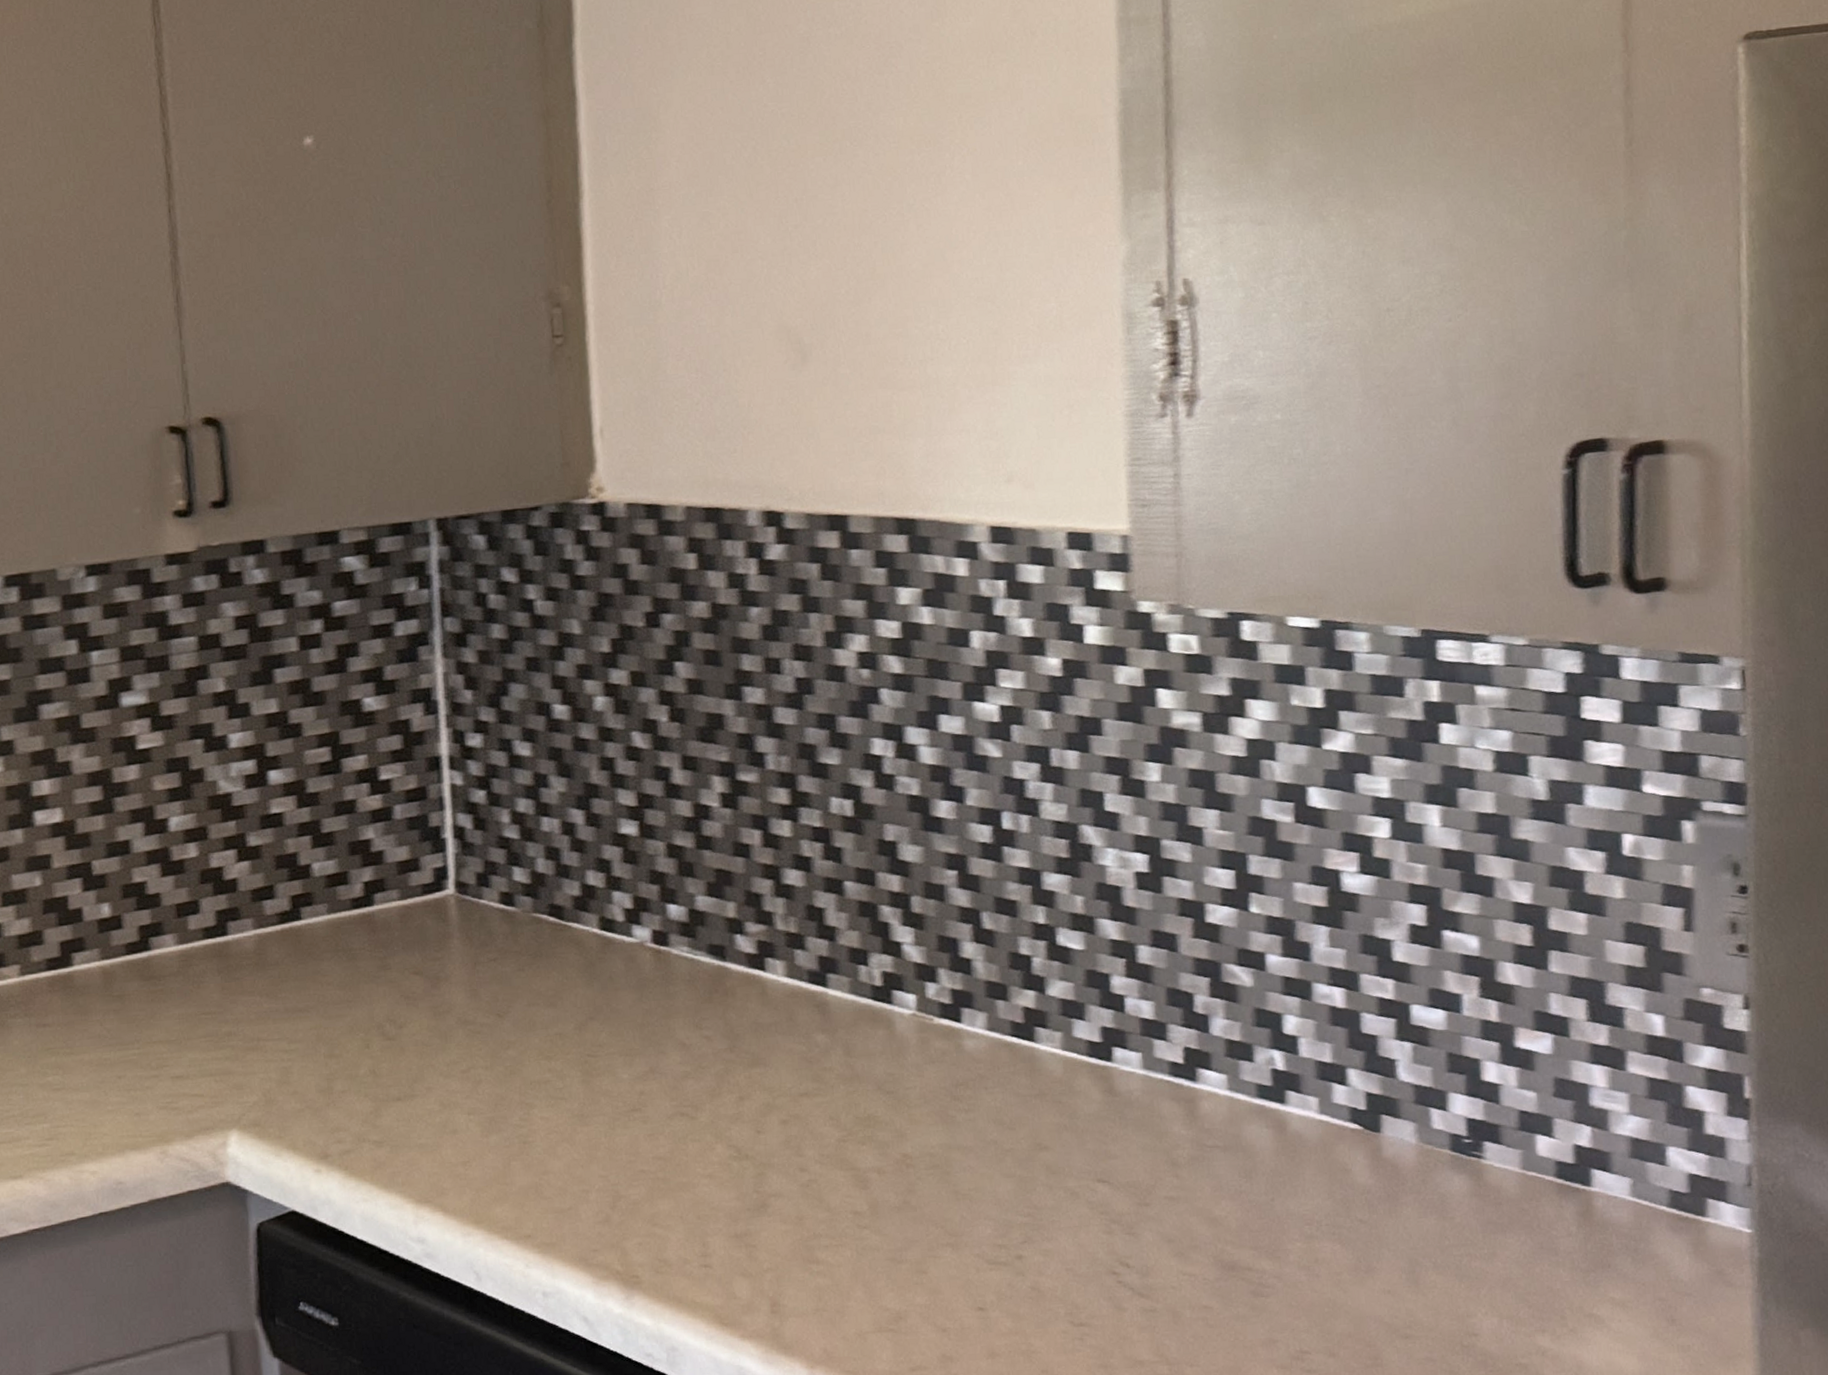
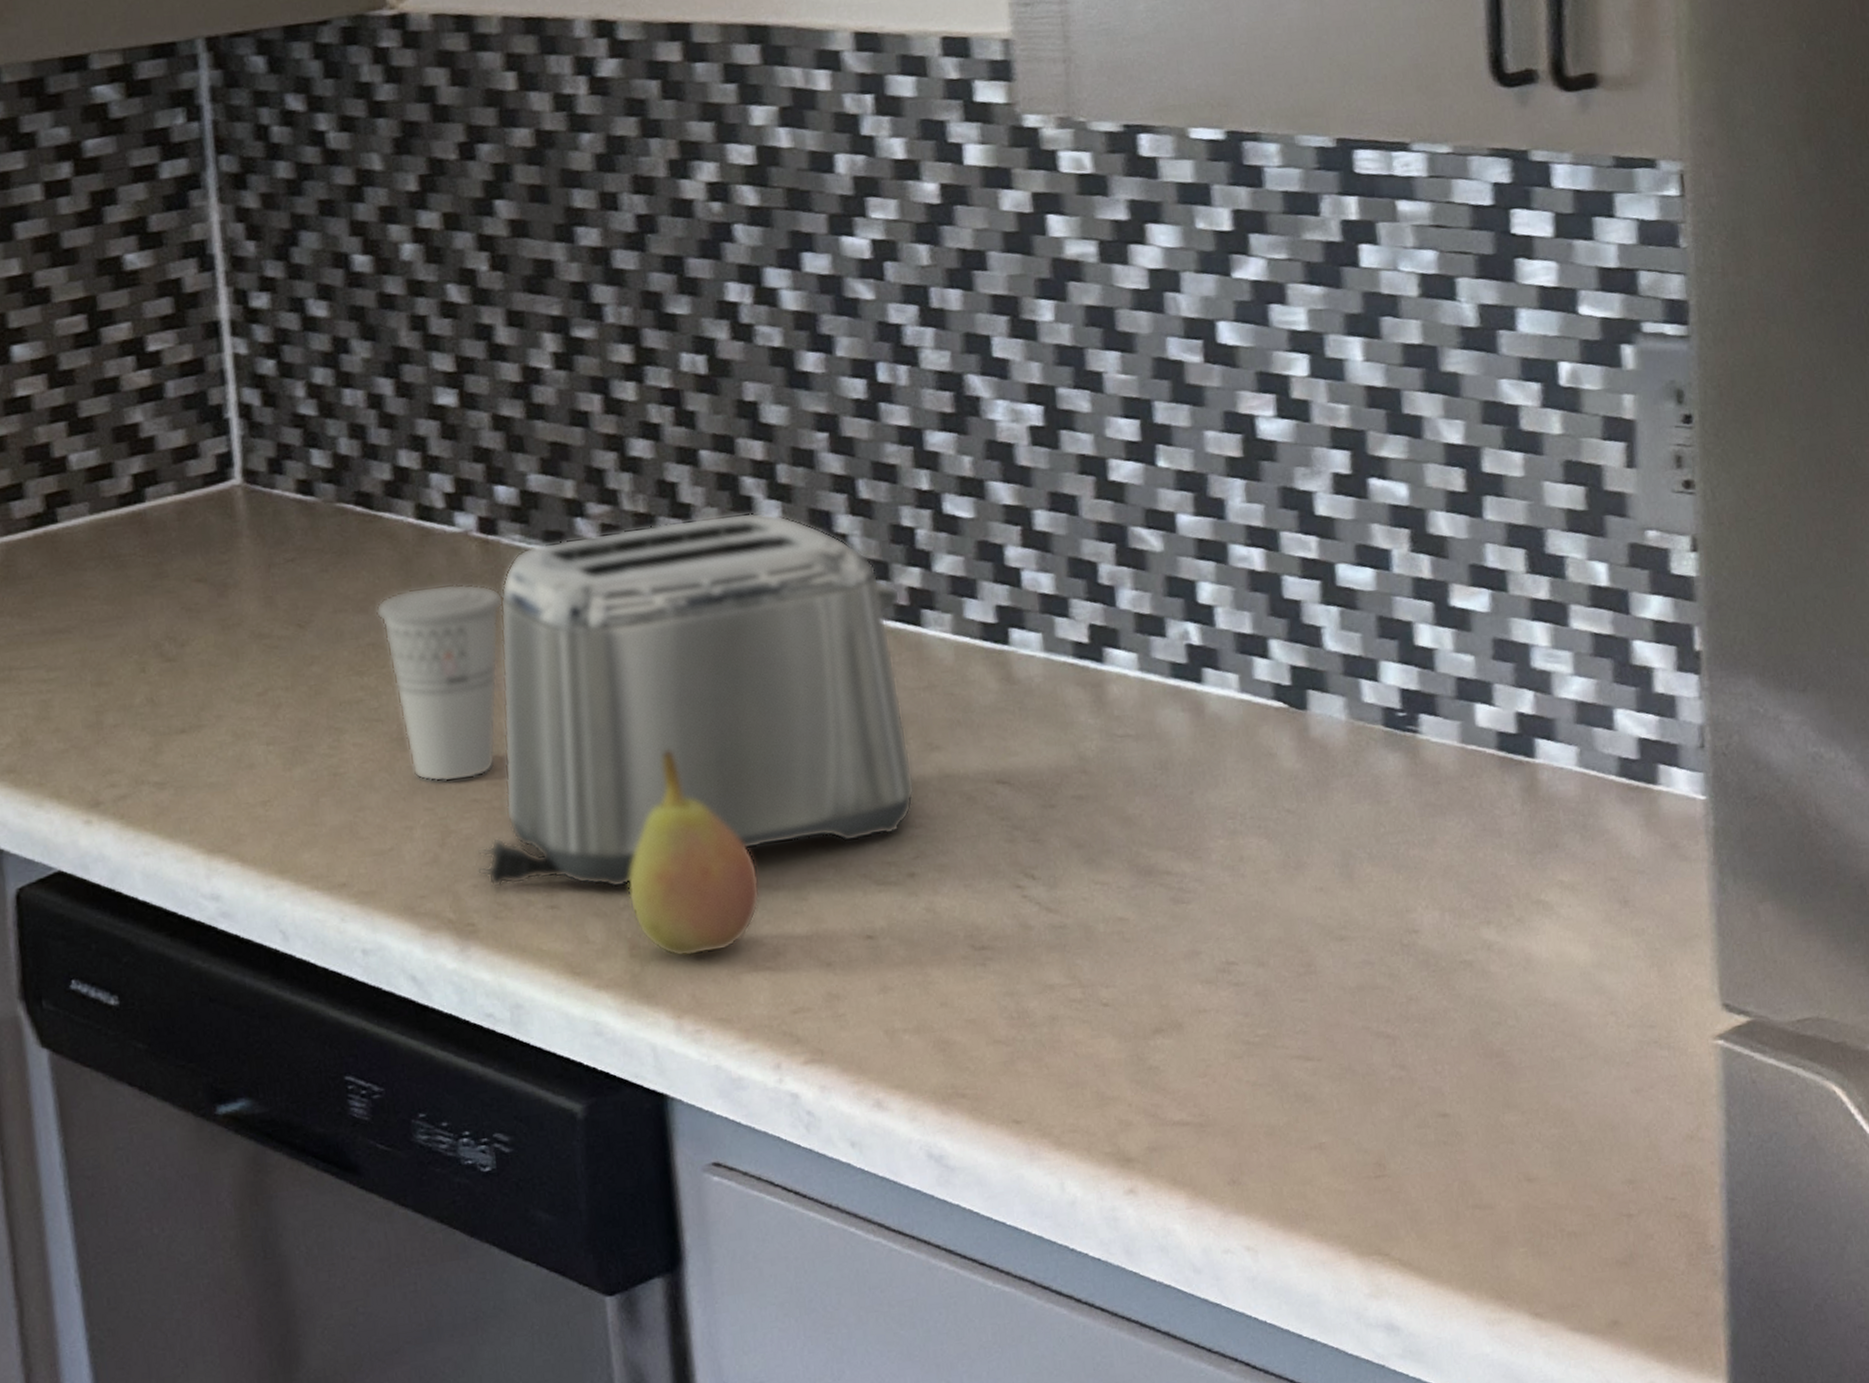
cup: none [563,986,671,1154] -> present [376,583,503,782]
toaster: none [643,936,1025,1253] -> present [478,512,916,888]
fruit: none [770,1137,886,1317] -> present [627,749,761,958]

